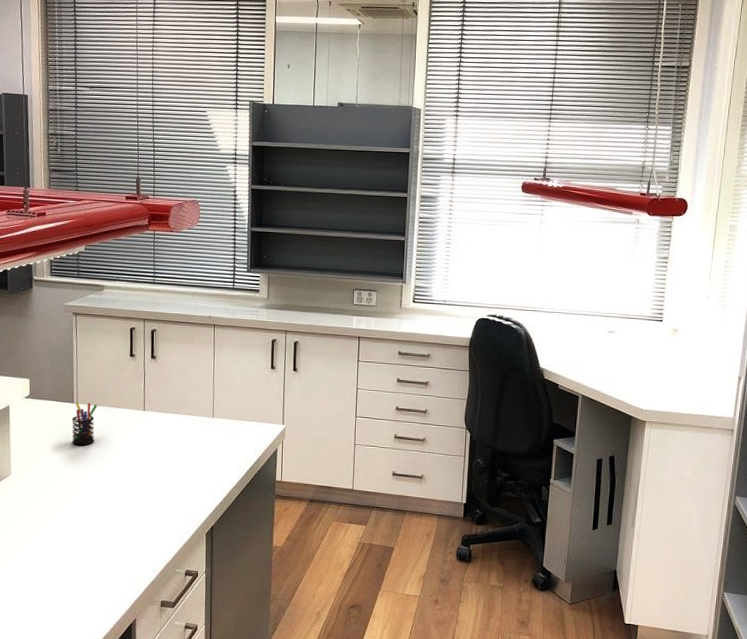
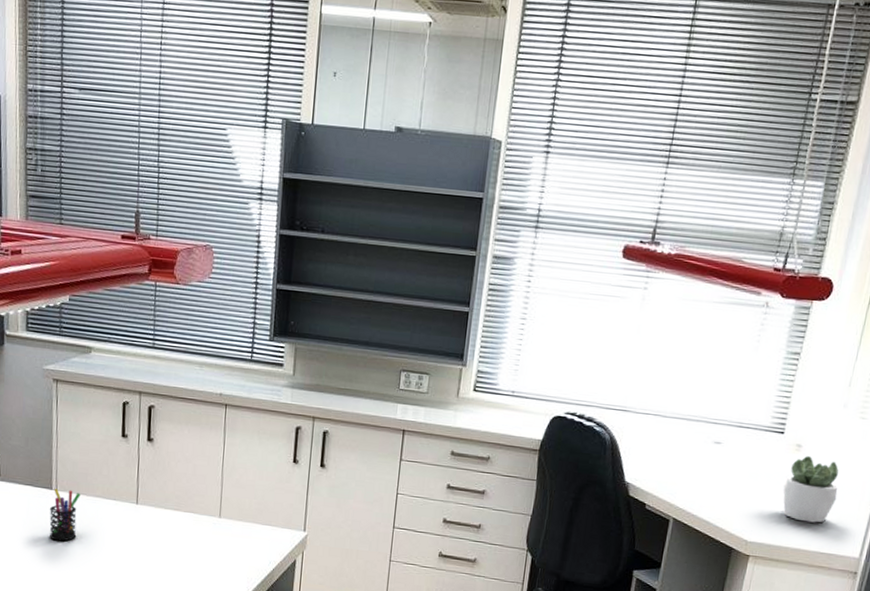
succulent plant: none [667,337,710,391] -> present [783,455,839,523]

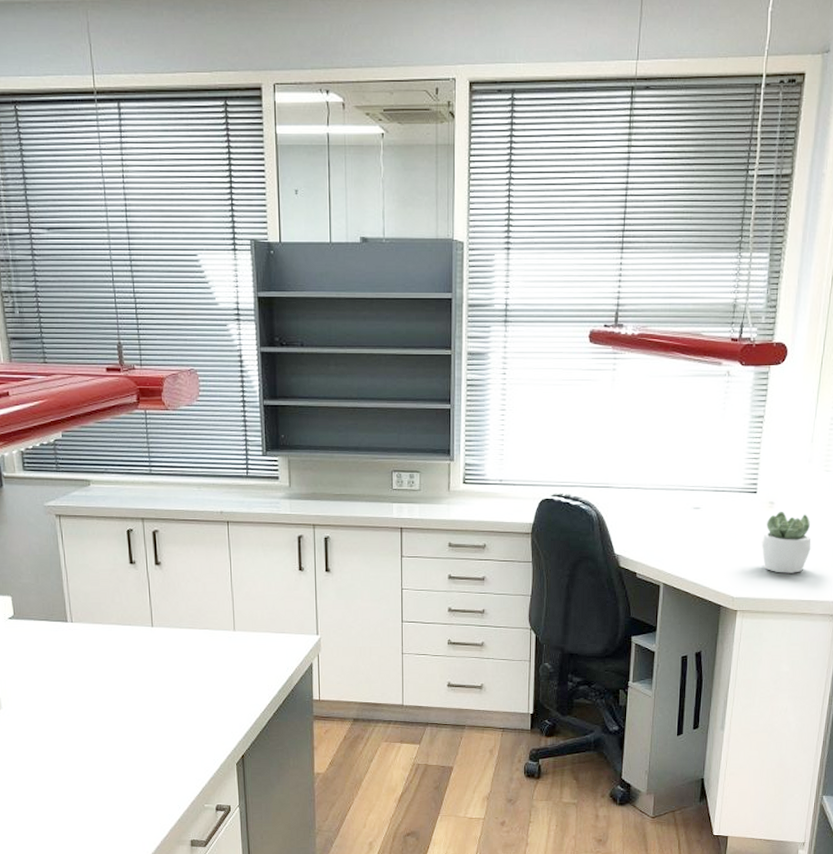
pen holder: present [49,488,81,542] -> none [67,620,97,671]

